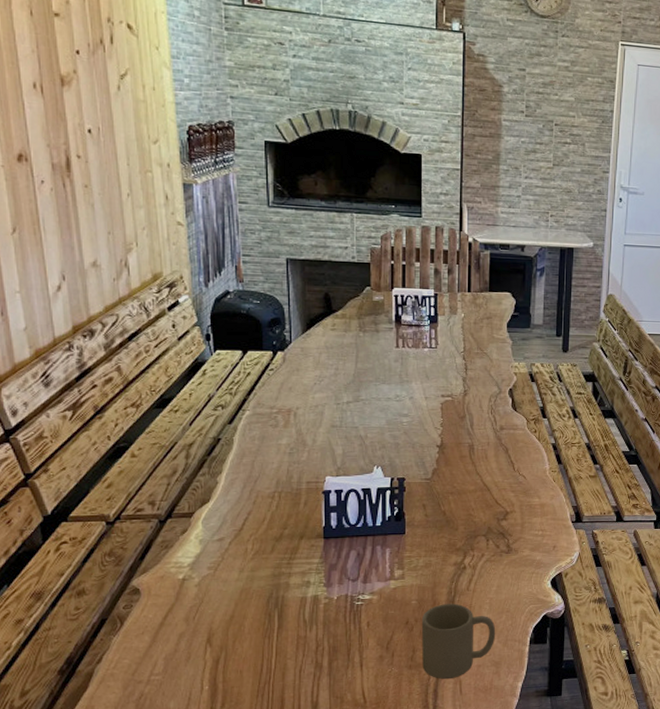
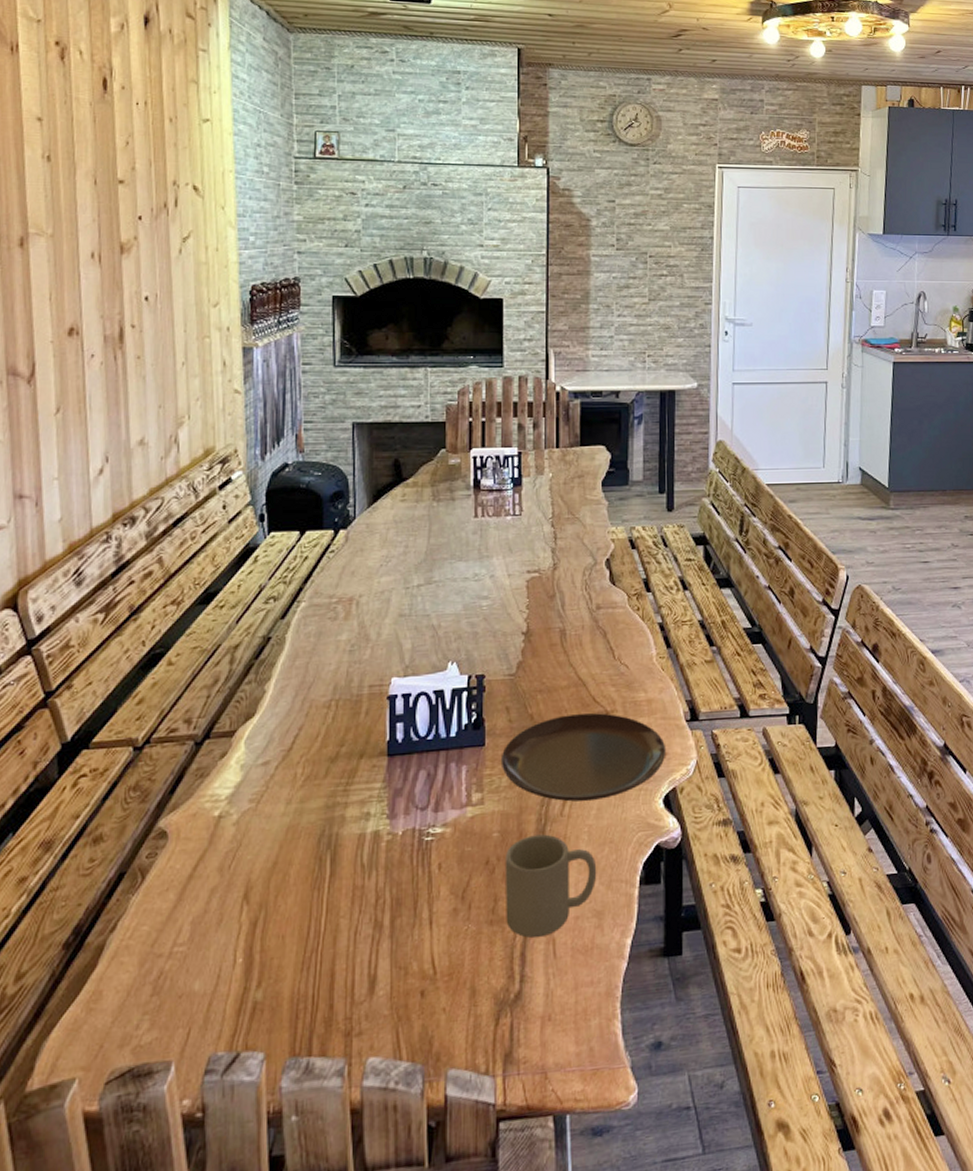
plate: none [418,513,555,580] -> present [500,713,667,802]

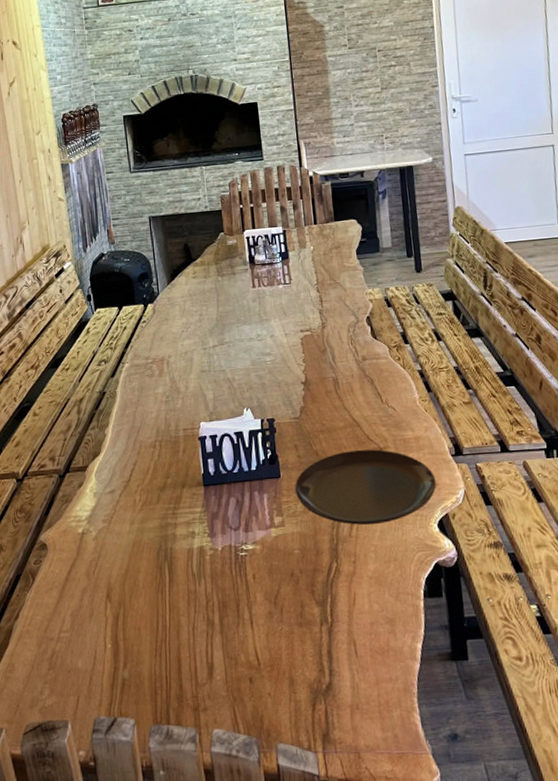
mug: present [504,834,597,939] -> none [306,552,386,640]

